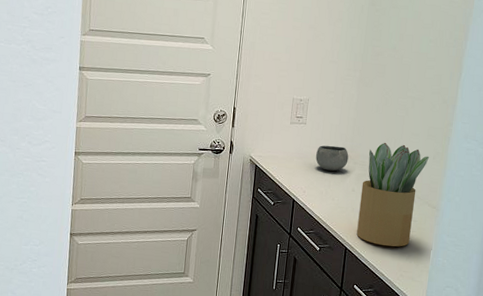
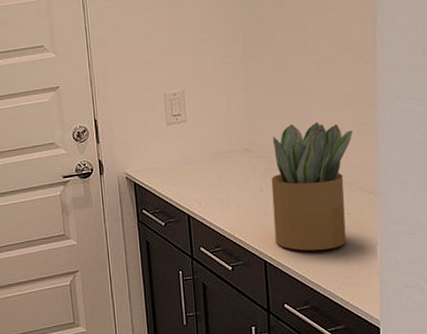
bowl: present [316,145,349,171] -> none [206,140,248,173]

